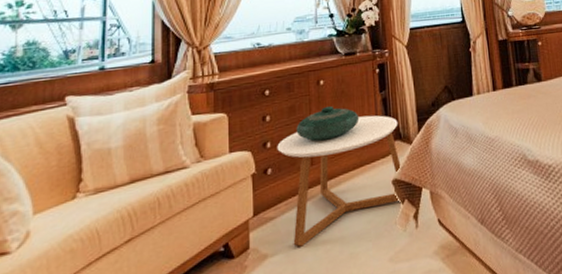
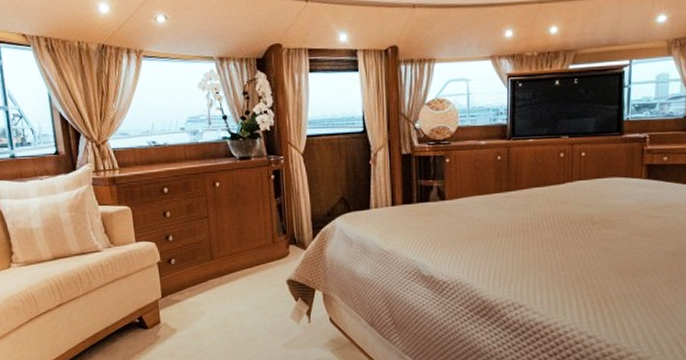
coffee table: present [277,115,403,247] -> none [178,219,297,326]
decorative bowl: present [296,105,359,142] -> none [195,207,255,239]

